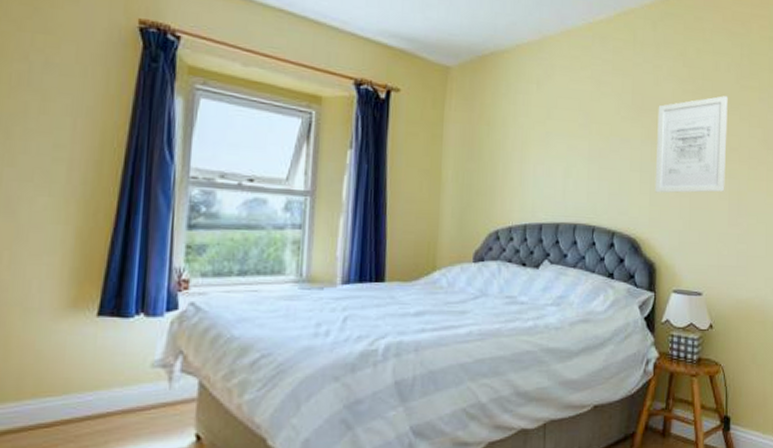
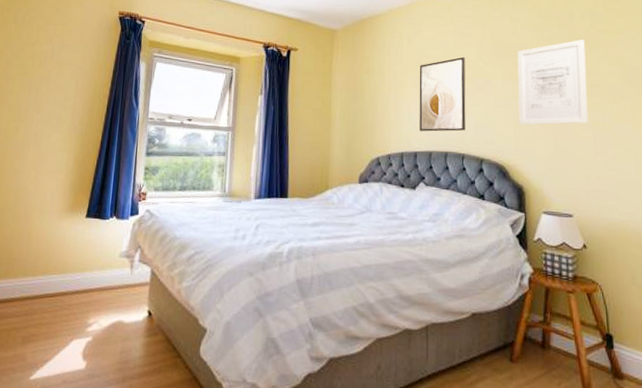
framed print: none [546,109,601,200] -> present [419,56,466,132]

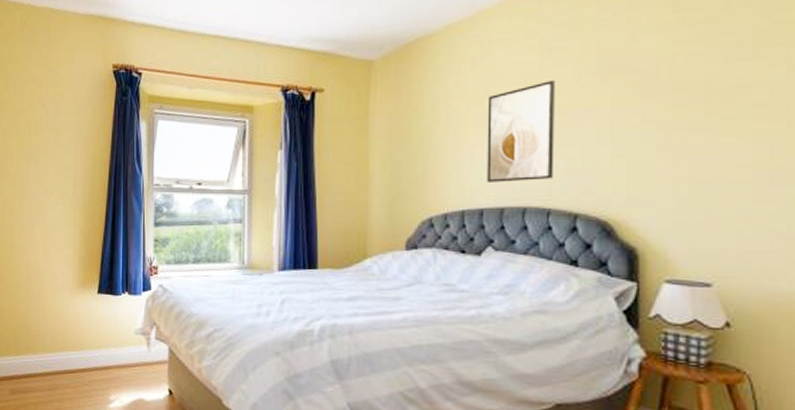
wall art: present [517,40,589,125] -> none [634,38,749,167]

